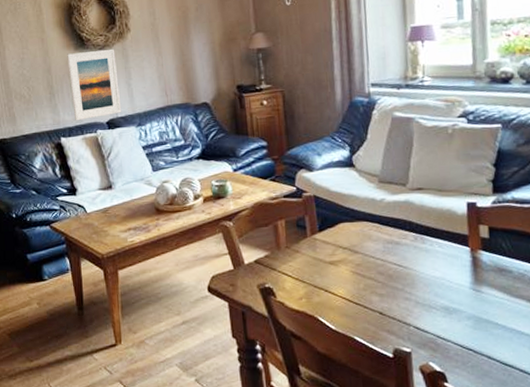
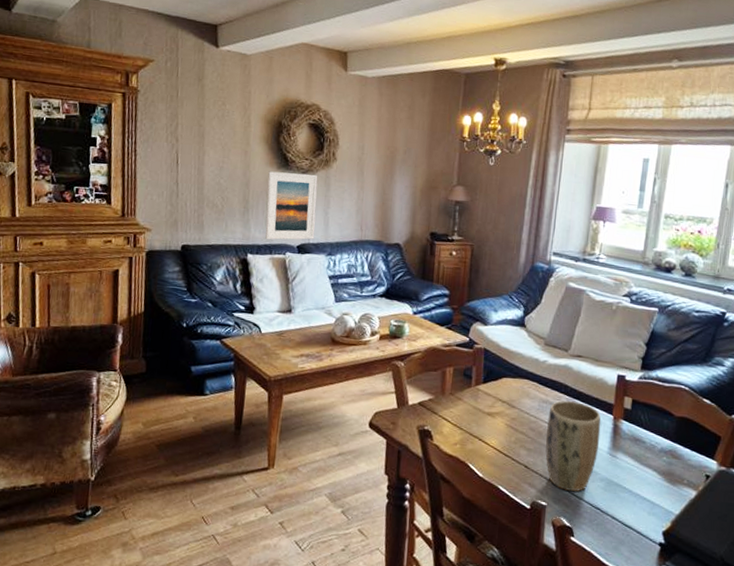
plant pot: none [396,238,459,335] -> present [545,401,601,492]

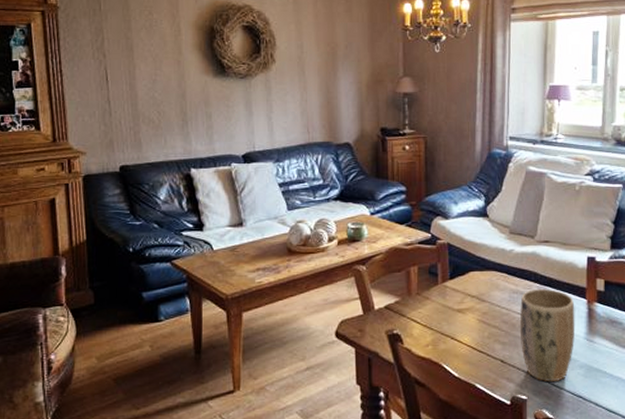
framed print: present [265,171,318,240] -> none [205,79,260,152]

